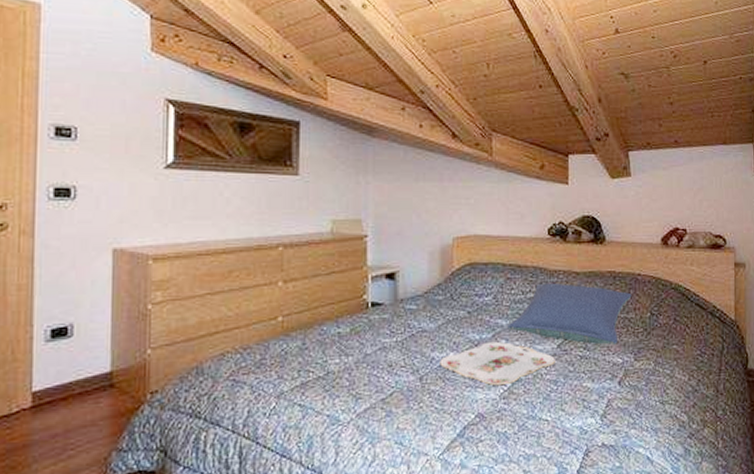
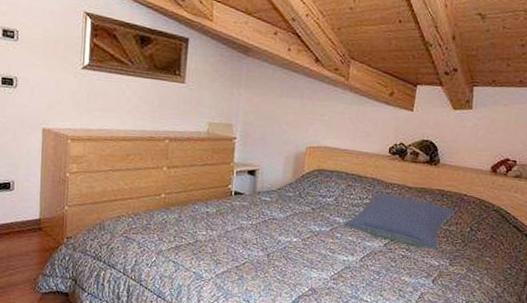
serving tray: present [440,341,555,385] -> none [284,234,381,269]

